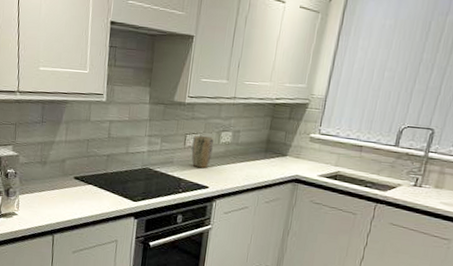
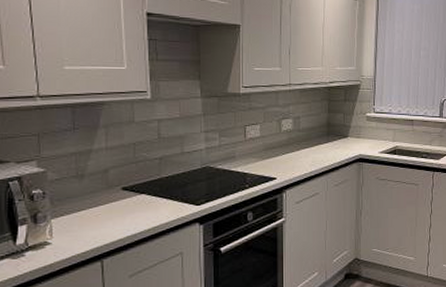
plant pot: present [191,136,214,168] -> none [253,126,275,159]

